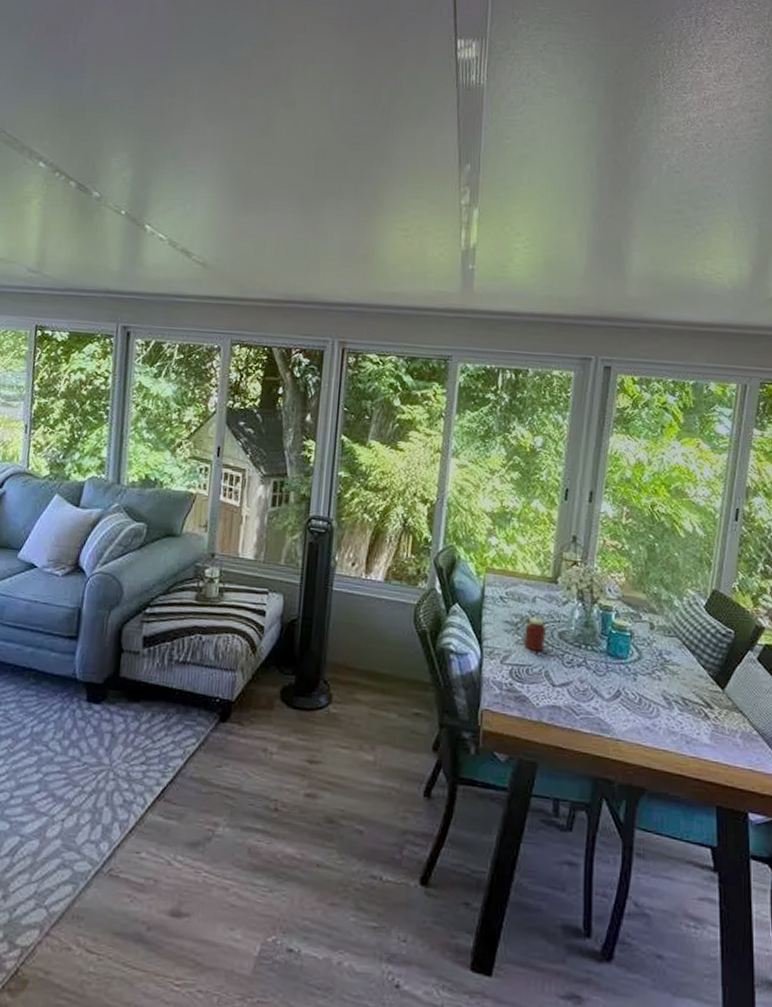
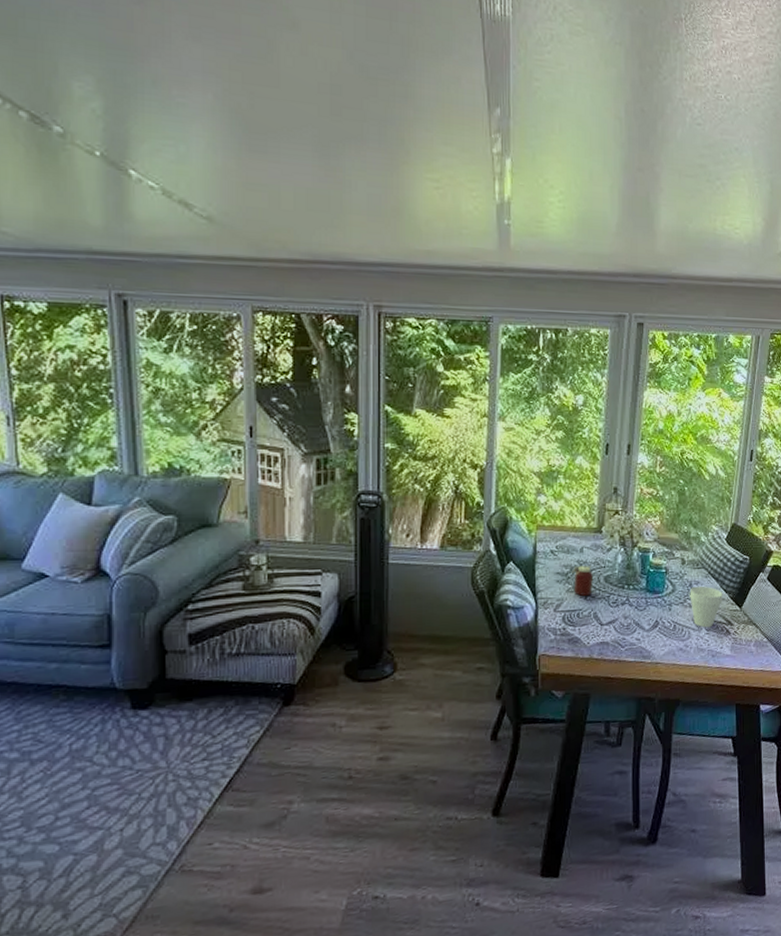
cup: none [659,656,701,708] -> present [690,586,723,628]

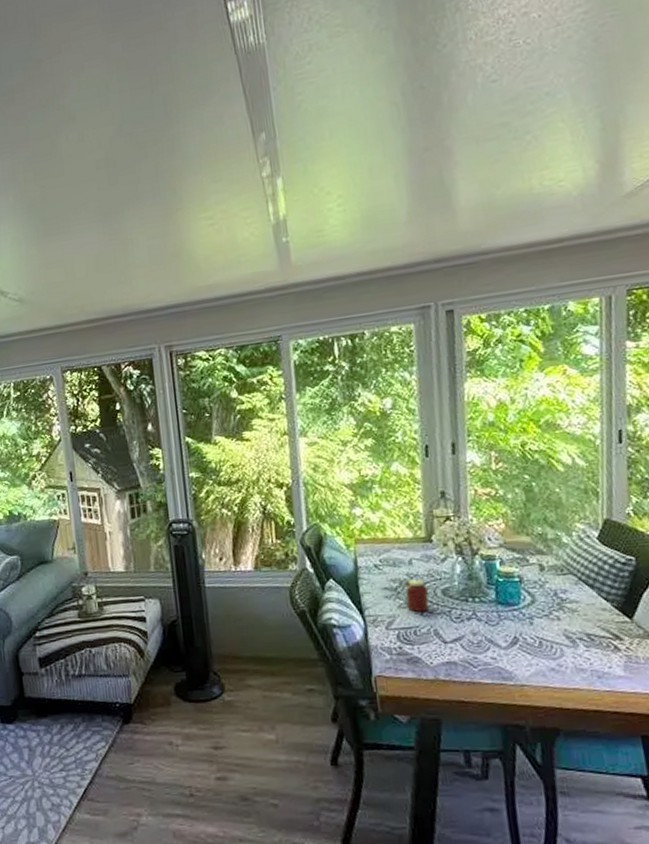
cup: present [690,586,723,628] -> none [555,594,604,644]

